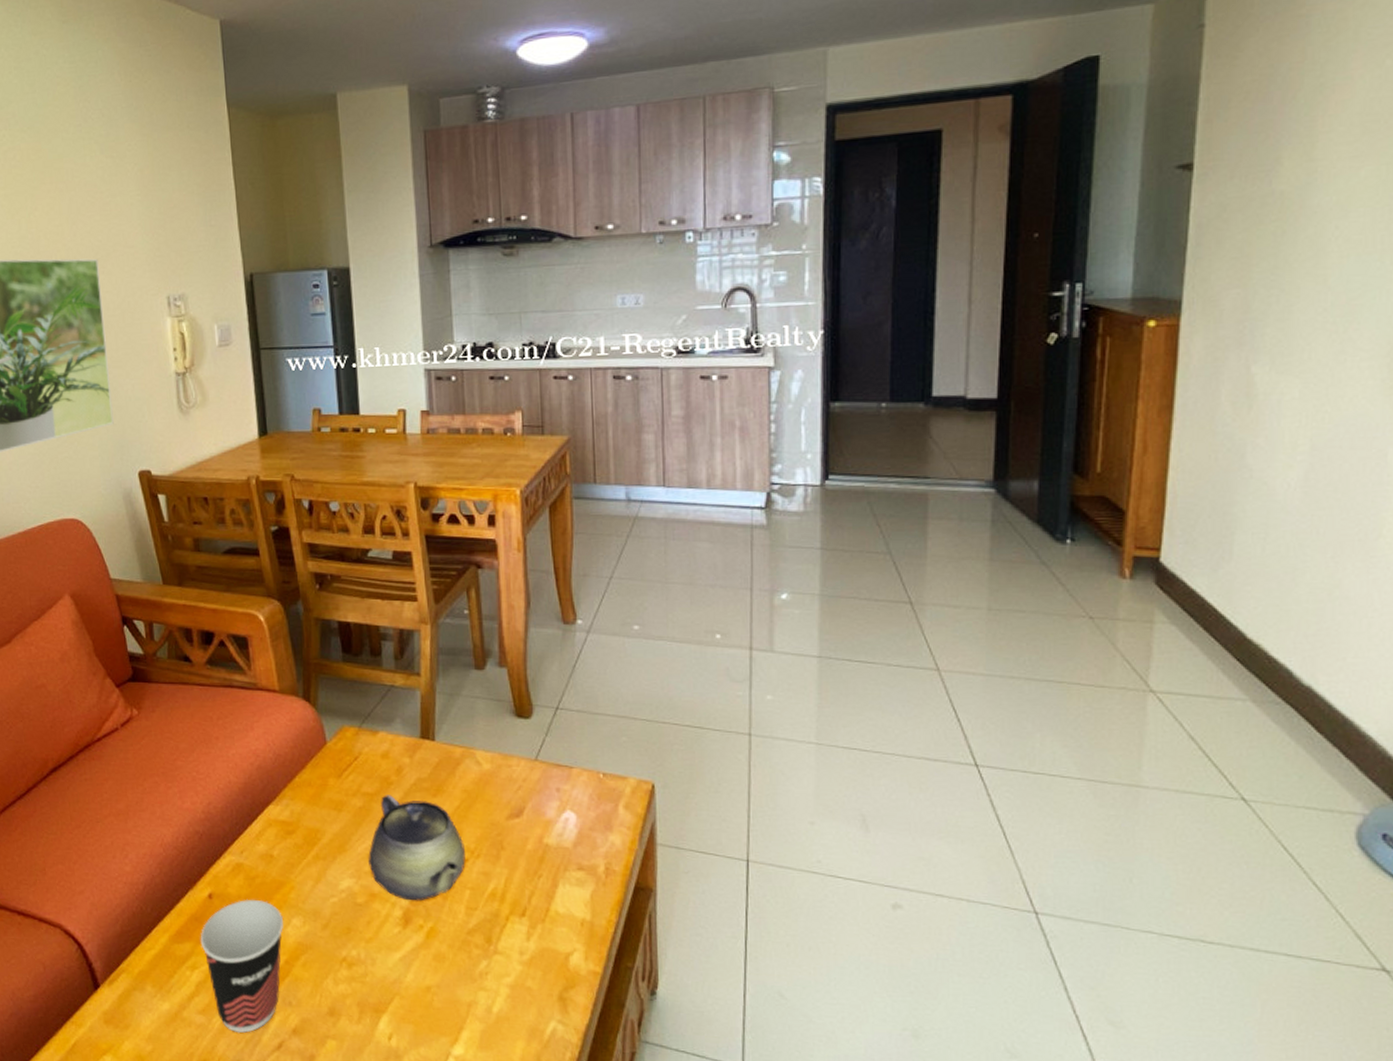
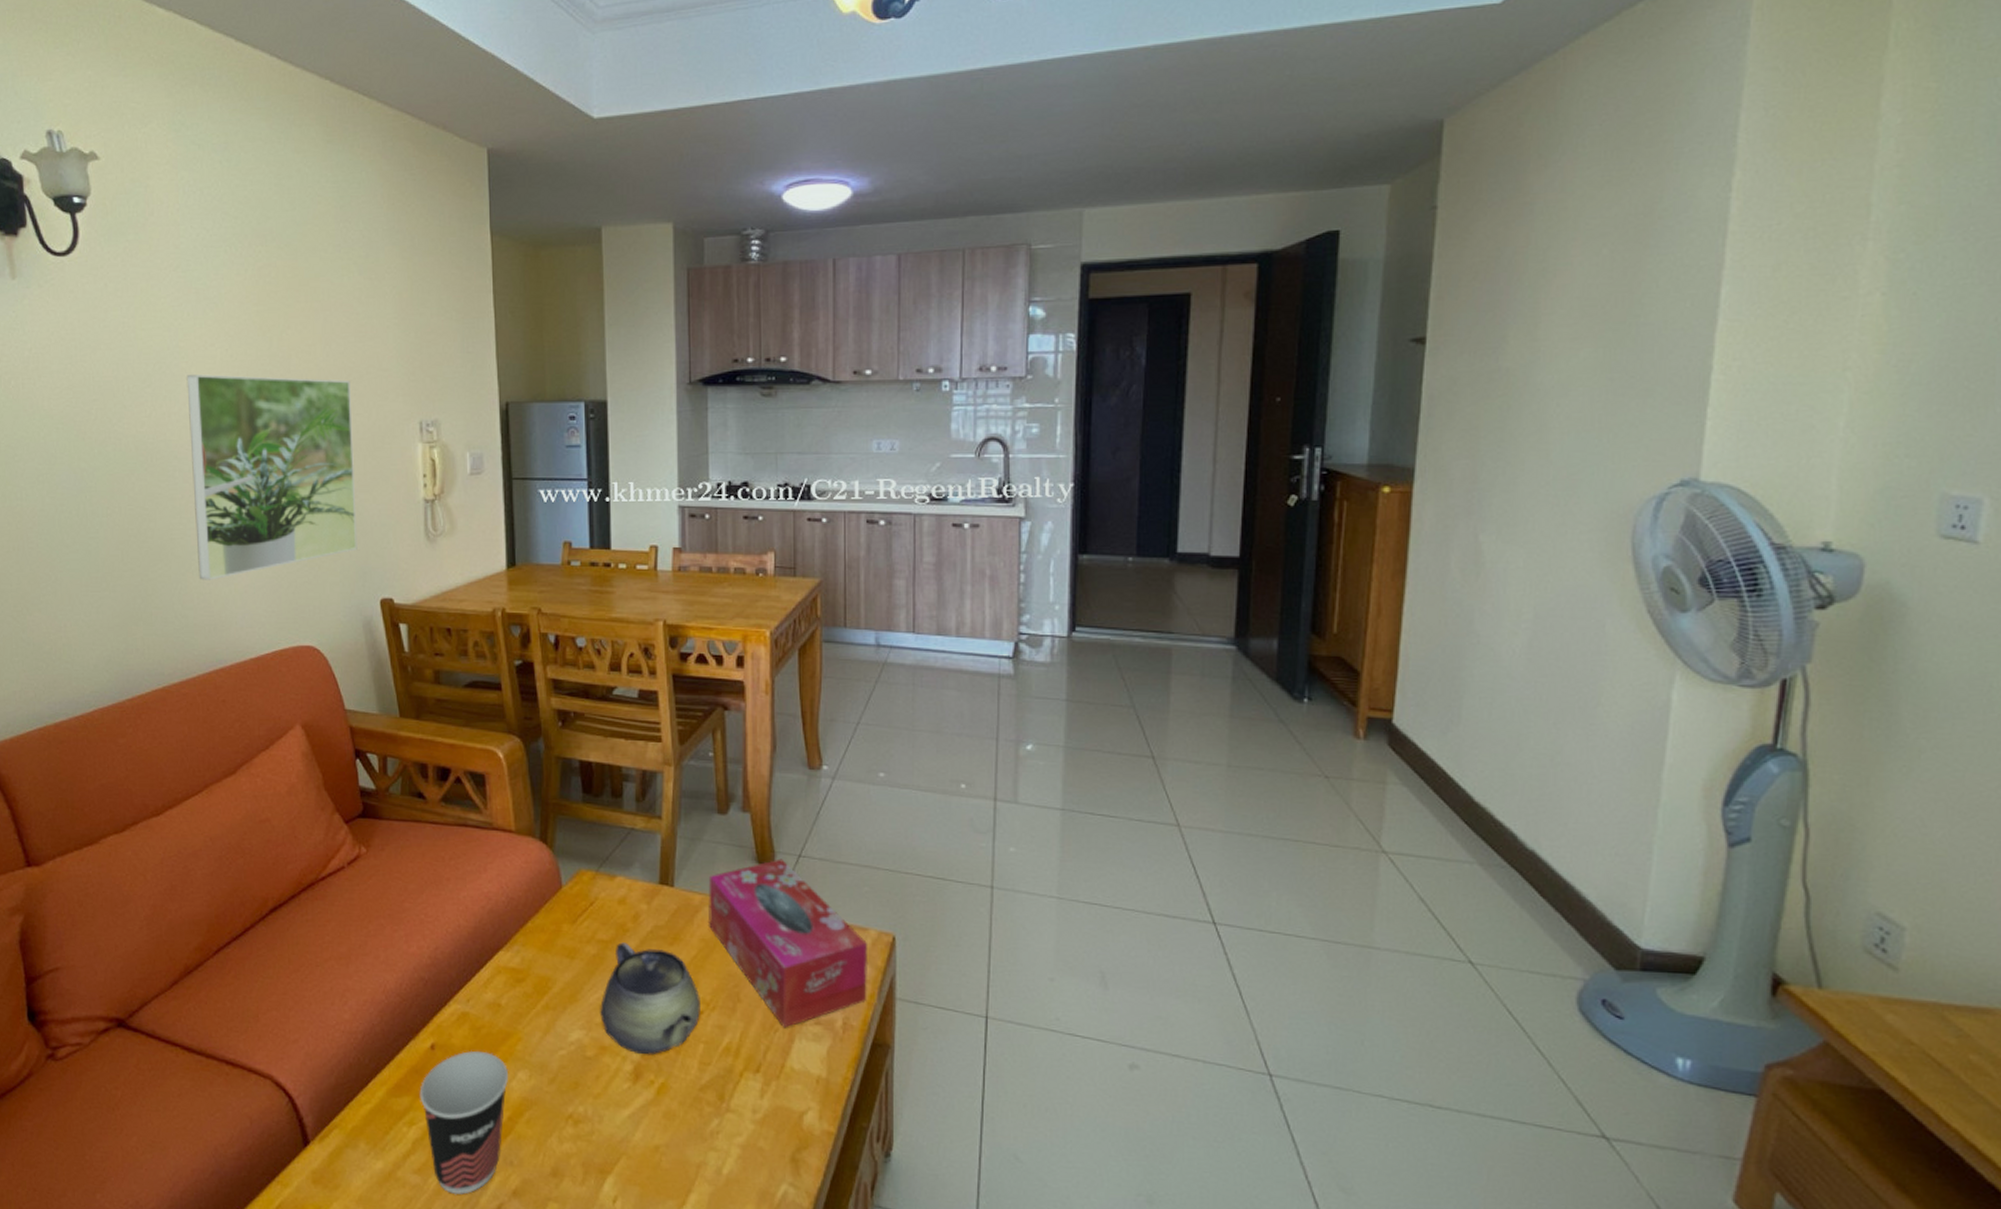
tissue box: none [468,711,629,874] -> present [708,858,869,1028]

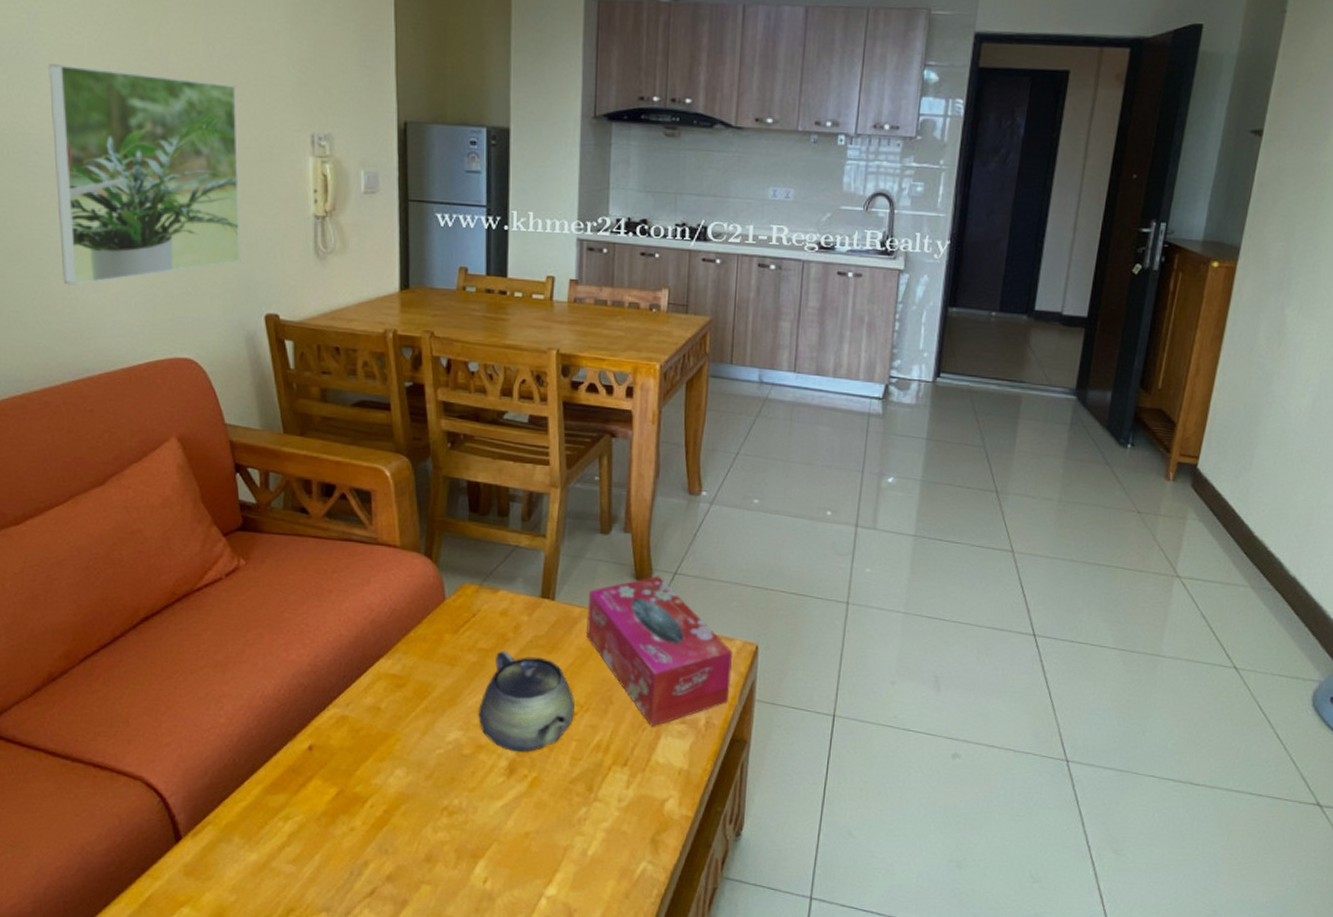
cup: present [419,1051,509,1195] -> none [296,751,387,882]

